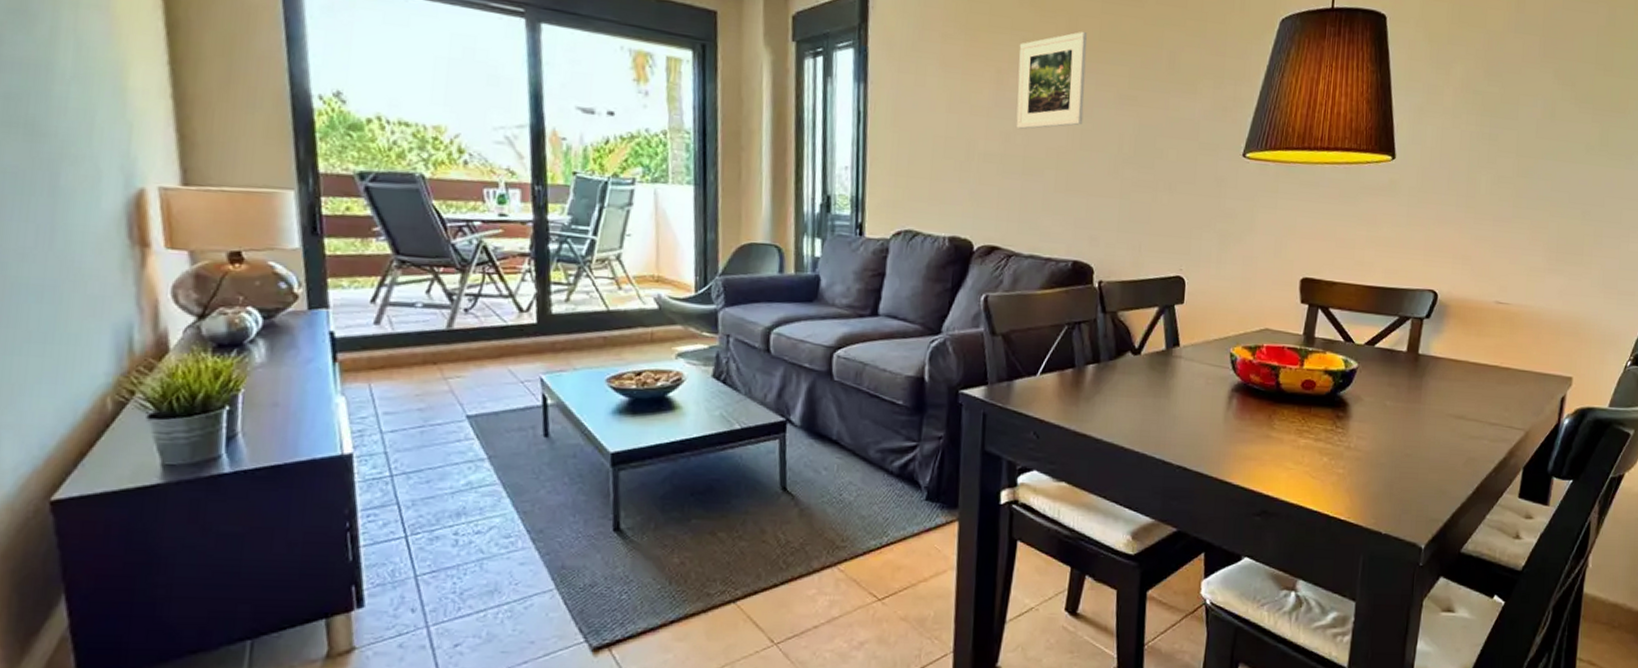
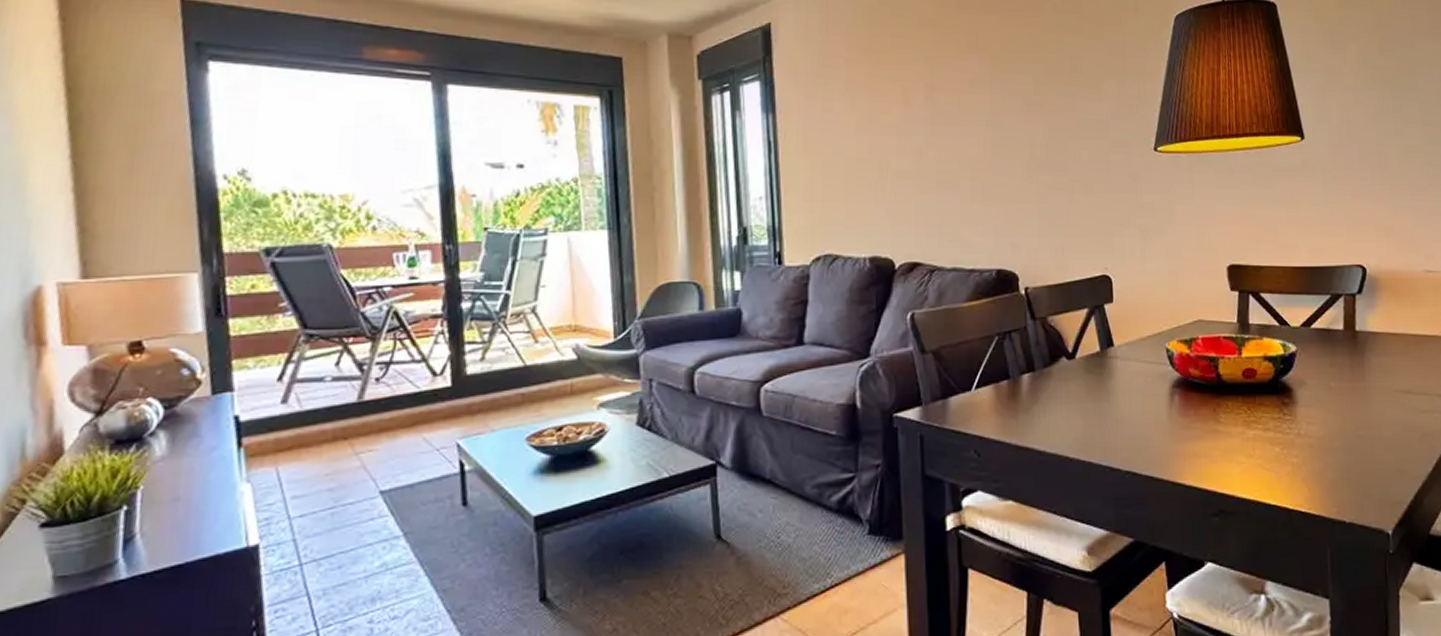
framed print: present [1016,31,1087,129] -> none [923,44,993,144]

